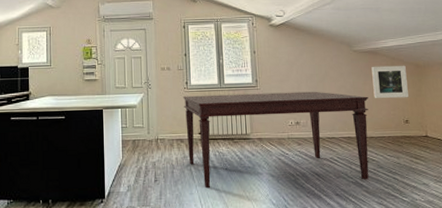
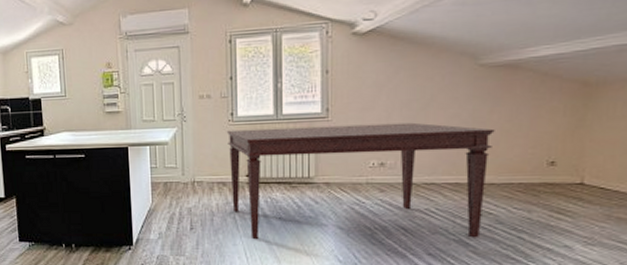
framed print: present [371,65,409,99] -> none [504,83,564,132]

